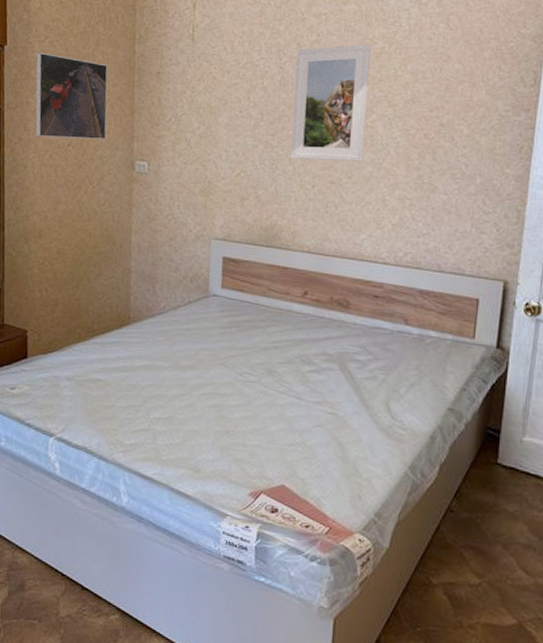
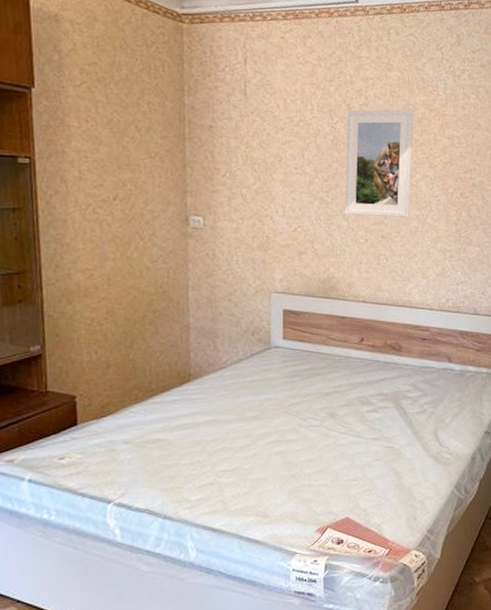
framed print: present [35,52,108,140] -> none [70,97,157,195]

